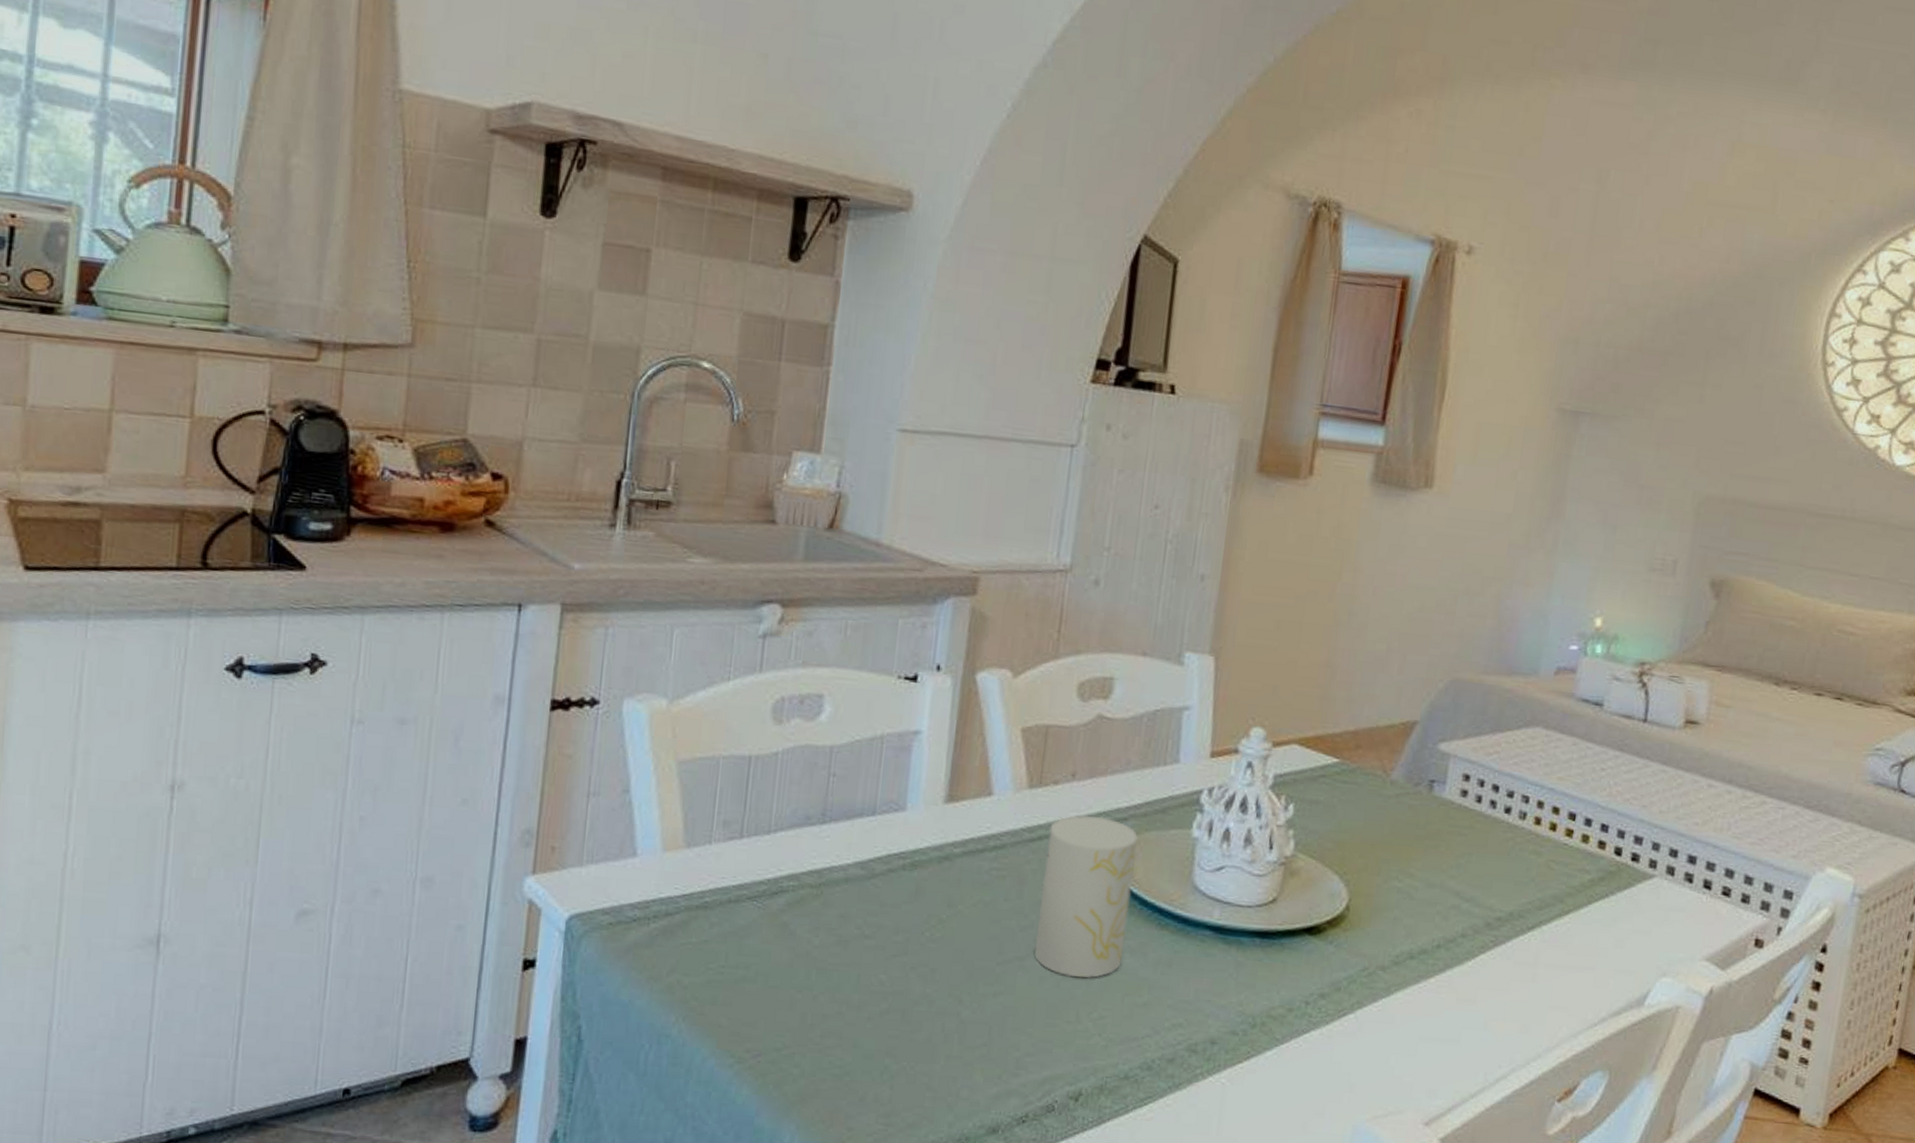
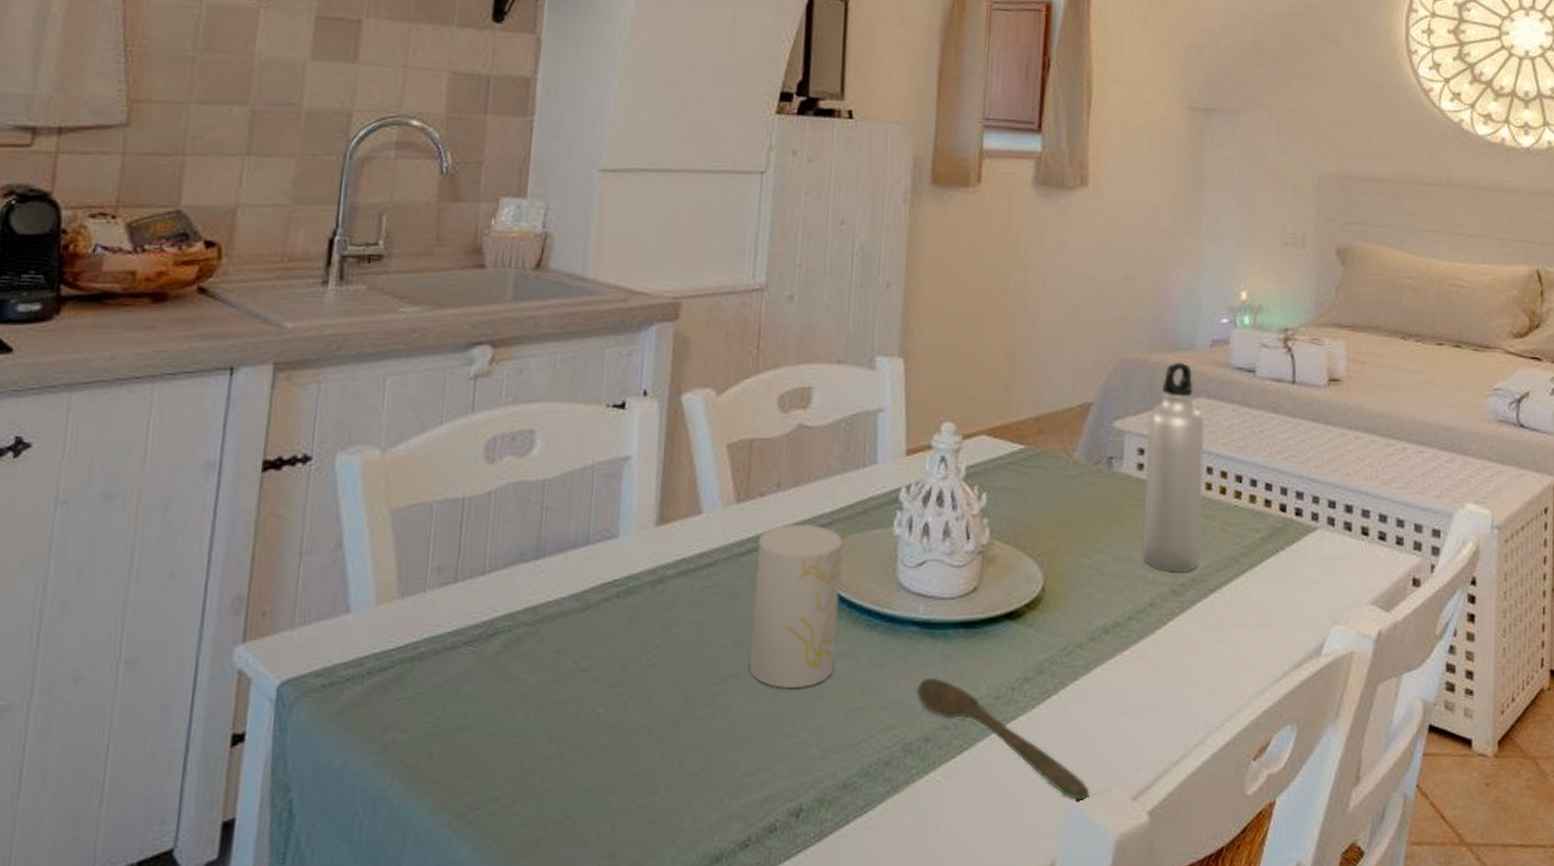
spoon: none [1205,983,1379,1119] -> present [916,677,1089,801]
water bottle: none [1458,687,1540,907] -> present [1142,362,1205,574]

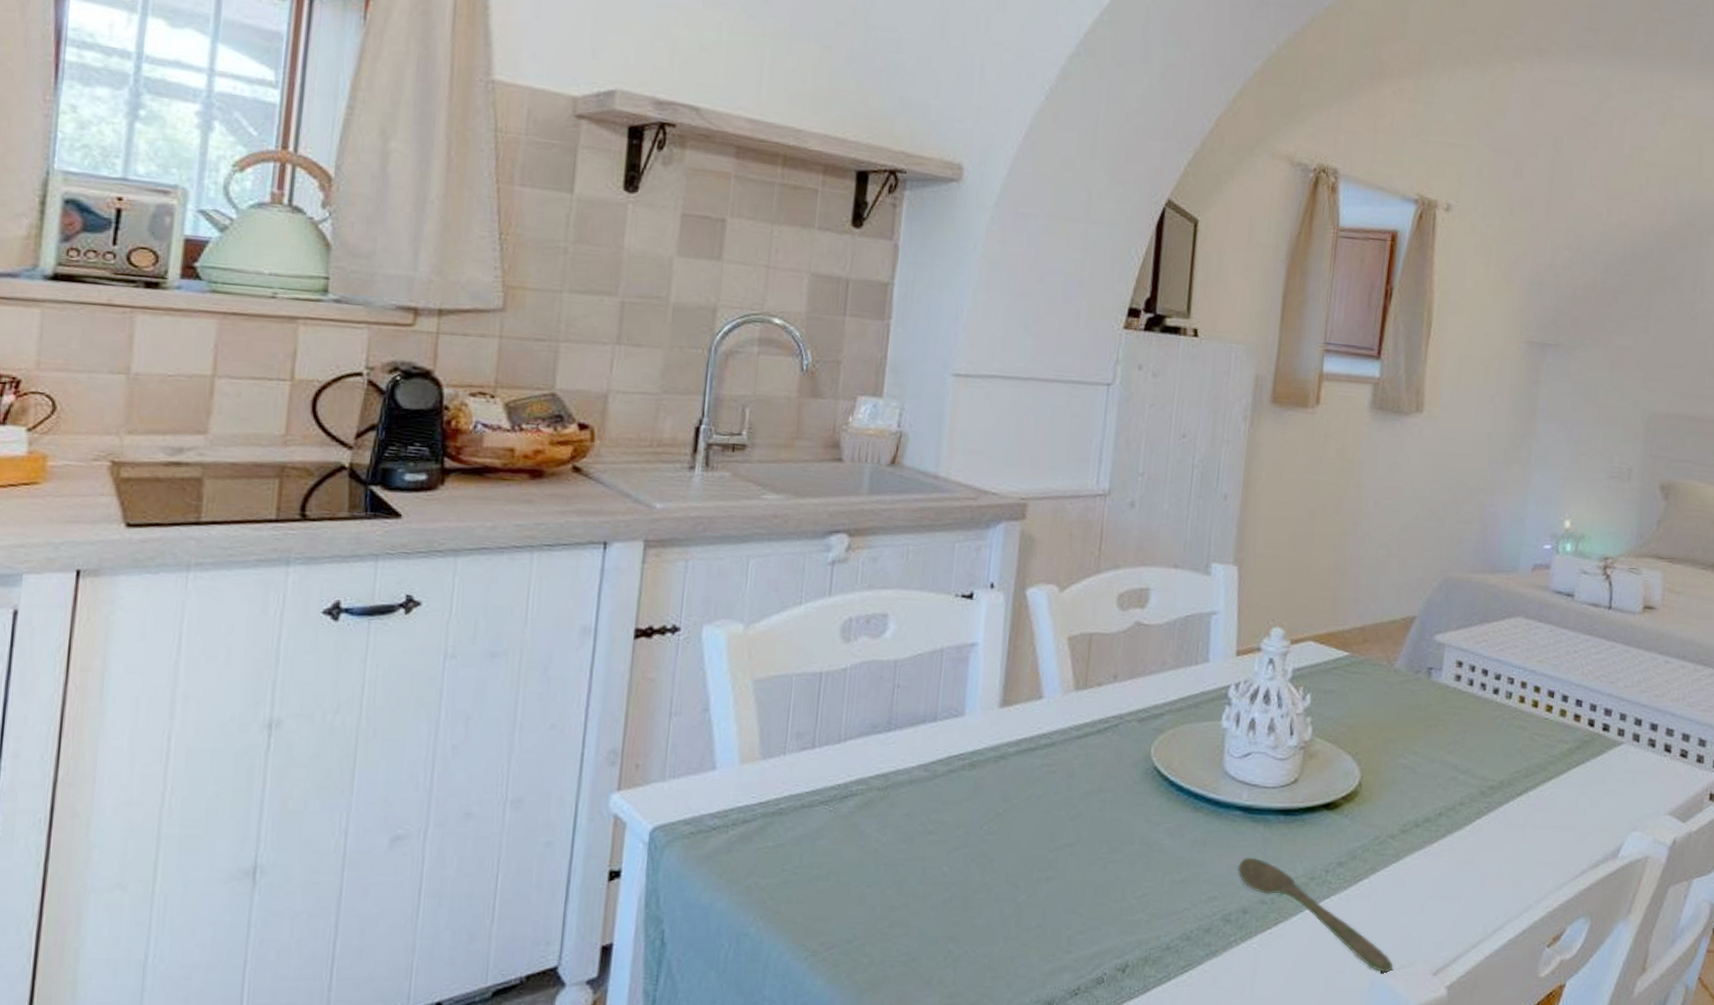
cup: present [750,524,843,689] -> none [1083,713,1174,860]
water bottle: present [1142,362,1205,574] -> none [1455,583,1522,777]

